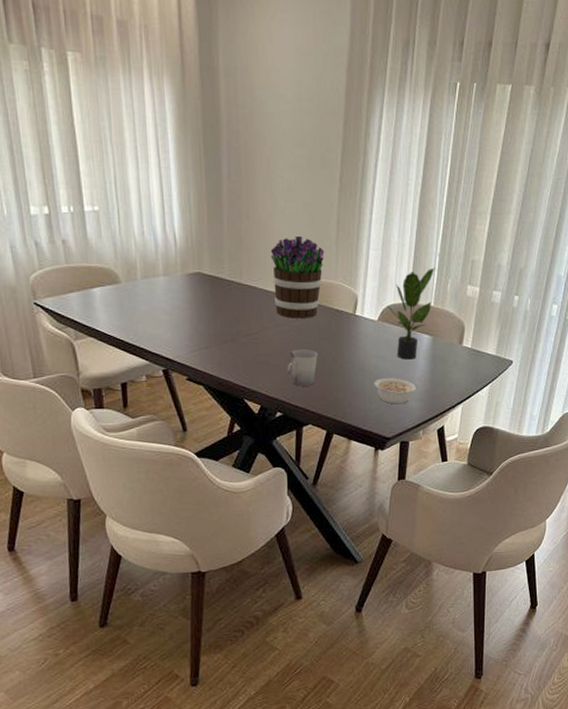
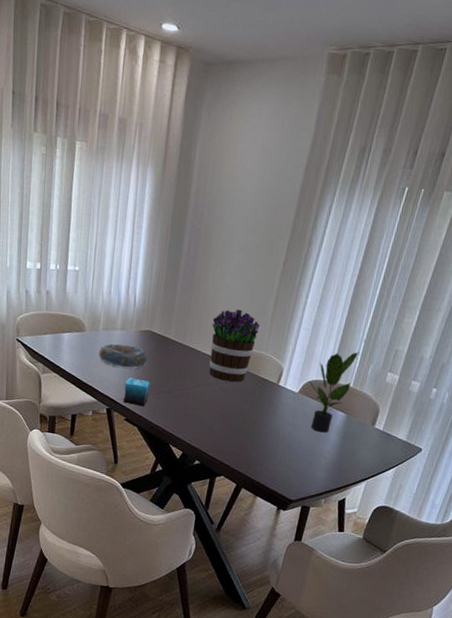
decorative bowl: none [141,292,202,320] -> present [98,343,148,369]
candle: none [179,330,211,362] -> present [123,378,151,407]
cup: present [287,349,318,386] -> none [210,408,240,442]
legume: present [374,378,416,404] -> none [286,445,324,472]

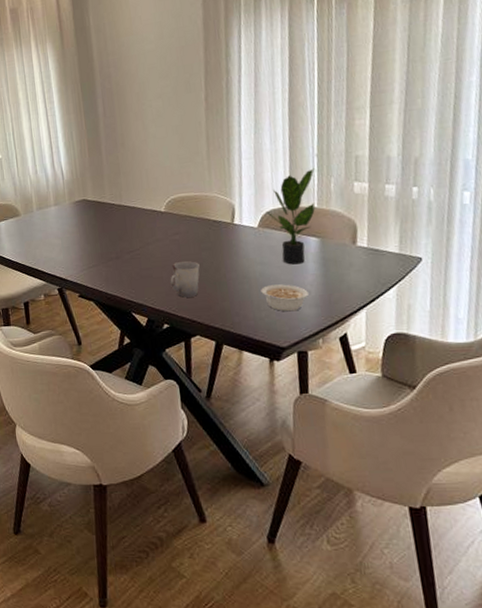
decorative bowl: present [98,343,148,369] -> none [37,218,88,244]
candle: present [123,378,151,407] -> none [70,251,99,279]
bouquet: present [209,309,260,382] -> none [145,155,198,233]
cup: none [210,408,240,442] -> present [170,261,200,298]
legume: none [286,445,324,472] -> present [261,284,308,312]

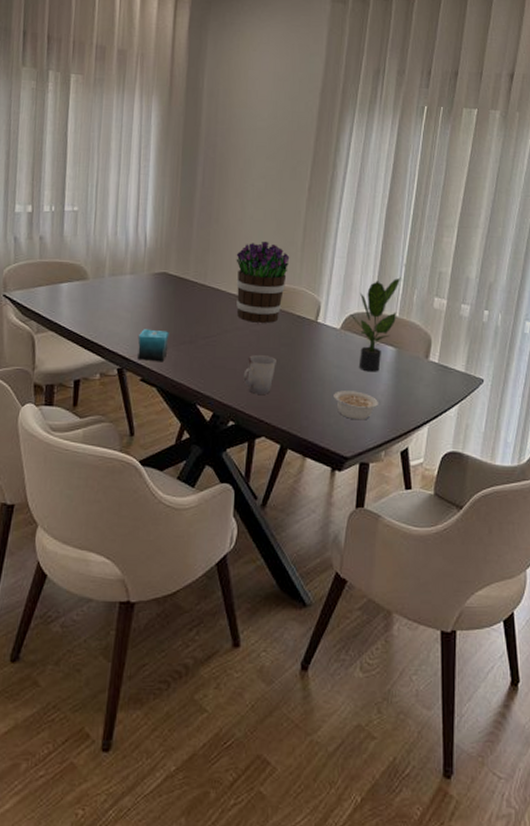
candle: none [70,251,99,279] -> present [137,329,169,362]
bouquet: none [145,155,198,233] -> present [236,241,290,323]

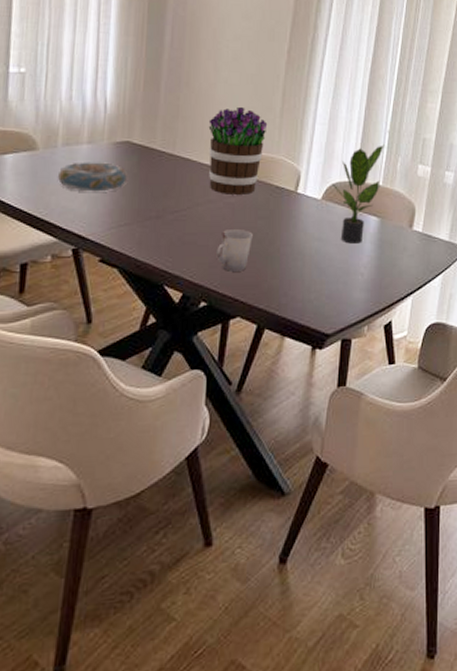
decorative bowl: none [104,290,164,318] -> present [57,162,127,192]
candle: present [137,329,169,362] -> none [96,204,133,241]
legume: present [334,390,378,420] -> none [314,264,361,295]

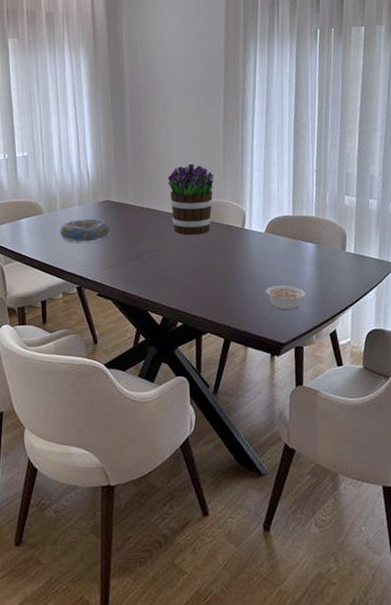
cup: present [216,230,253,271] -> none [185,262,213,297]
legume: none [314,264,361,295] -> present [265,285,305,311]
potted plant: present [331,145,385,244] -> none [271,182,313,267]

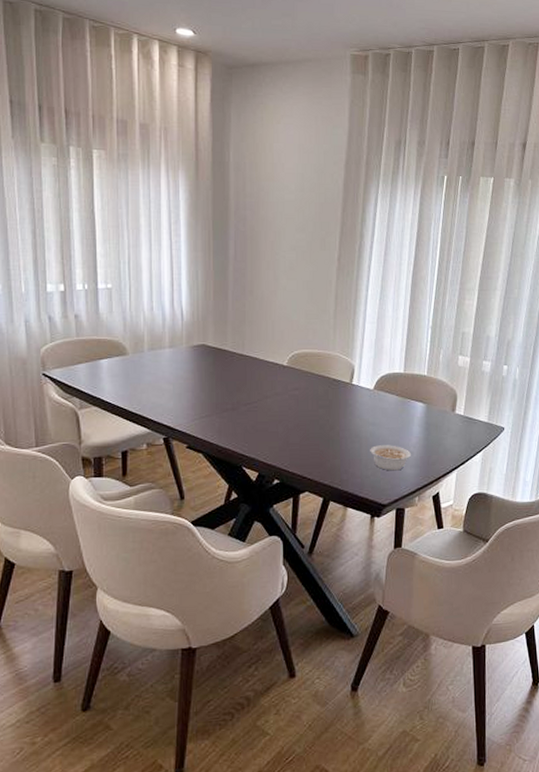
decorative bowl: present [59,218,110,243] -> none [146,363,205,389]
bouquet: present [167,163,214,235] -> none [272,310,323,388]

